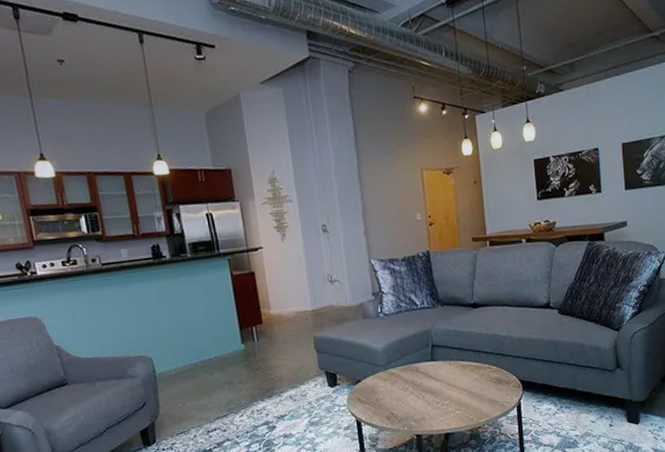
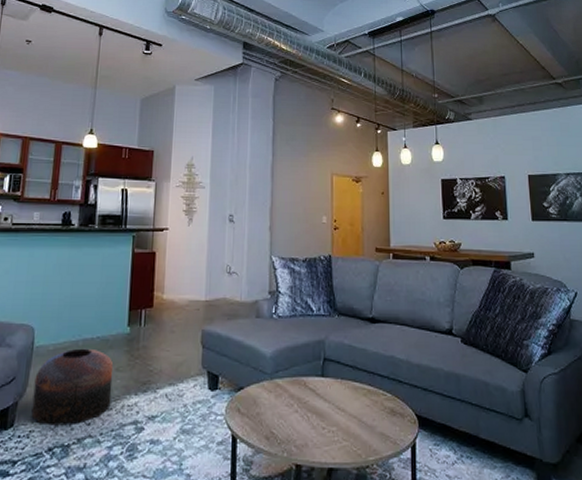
pouf: none [164,368,242,437] -> present [31,348,114,426]

